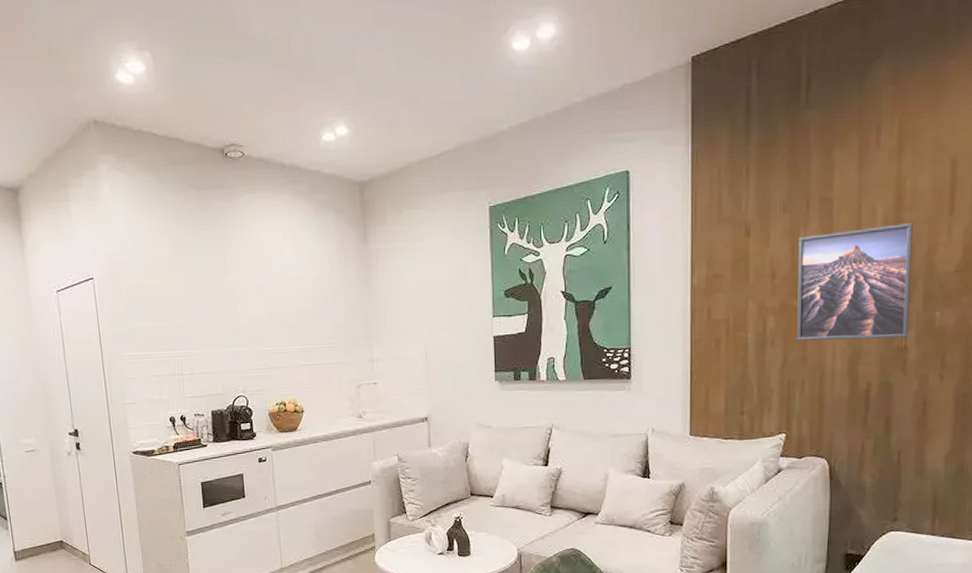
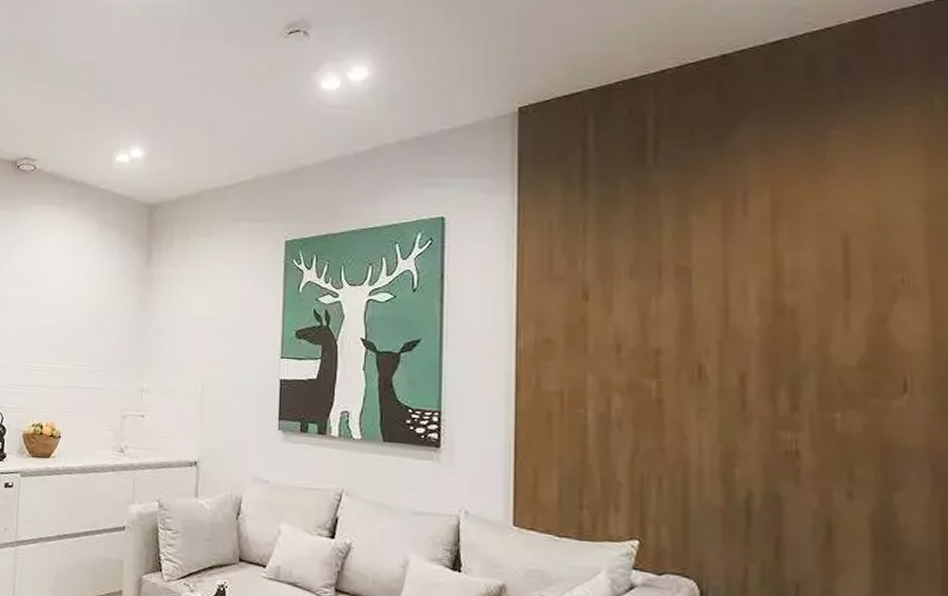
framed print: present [796,223,913,341] -> none [650,304,801,440]

